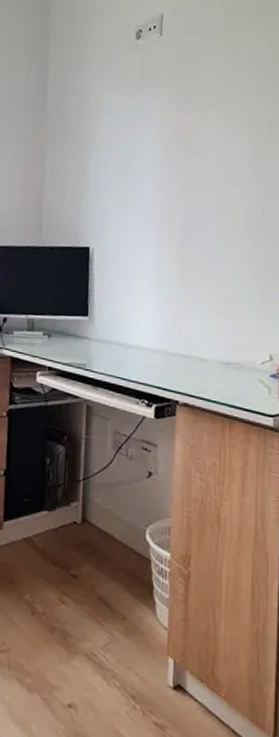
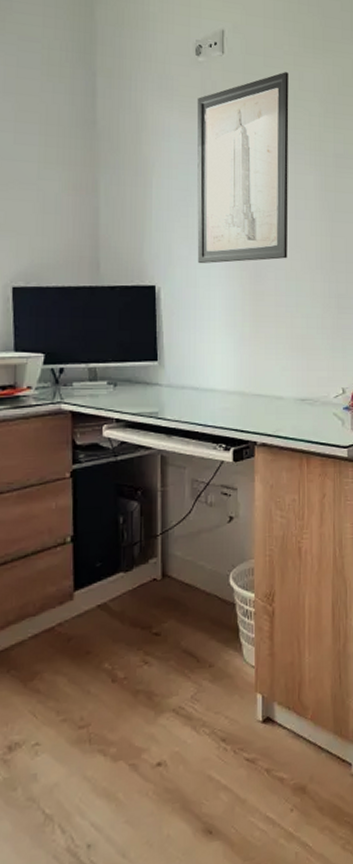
wall art: none [129,47,224,228] -> present [197,72,289,264]

